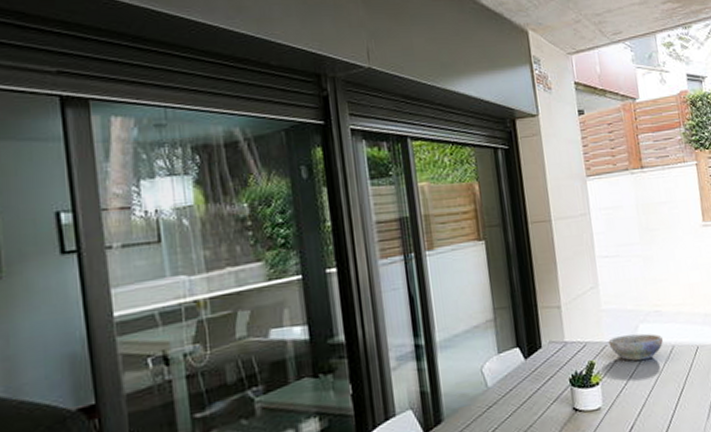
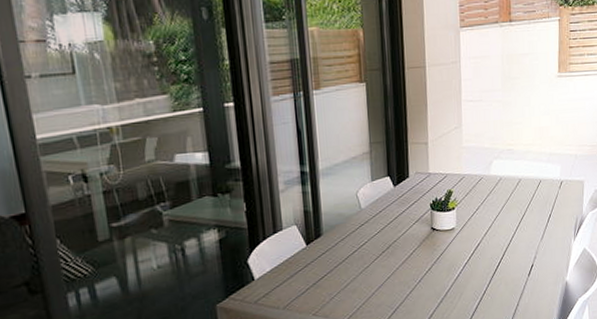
bowl: present [608,333,663,361] -> none [466,168,512,191]

